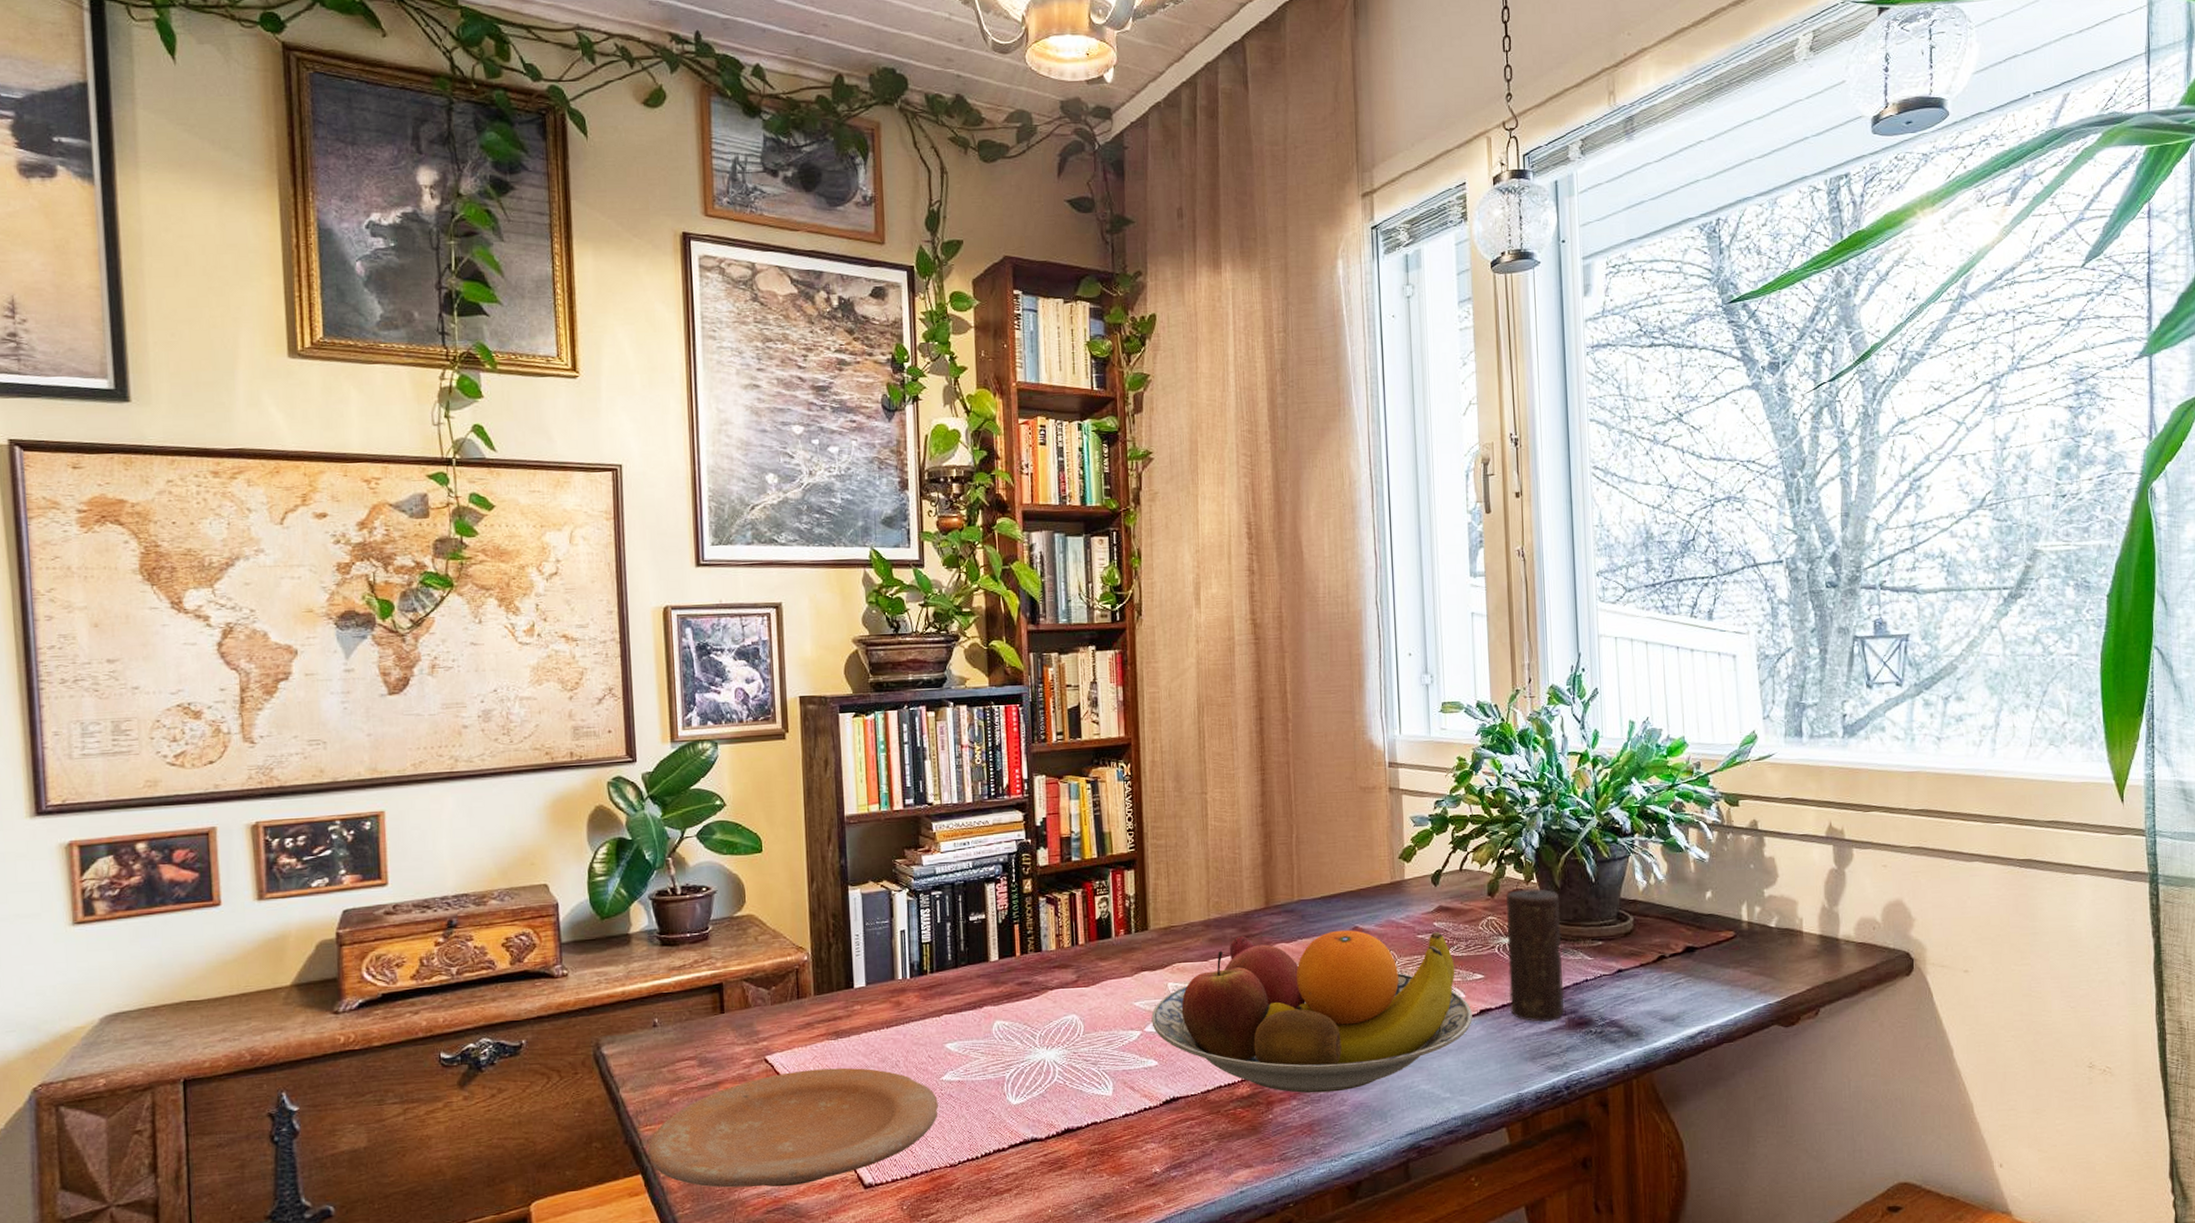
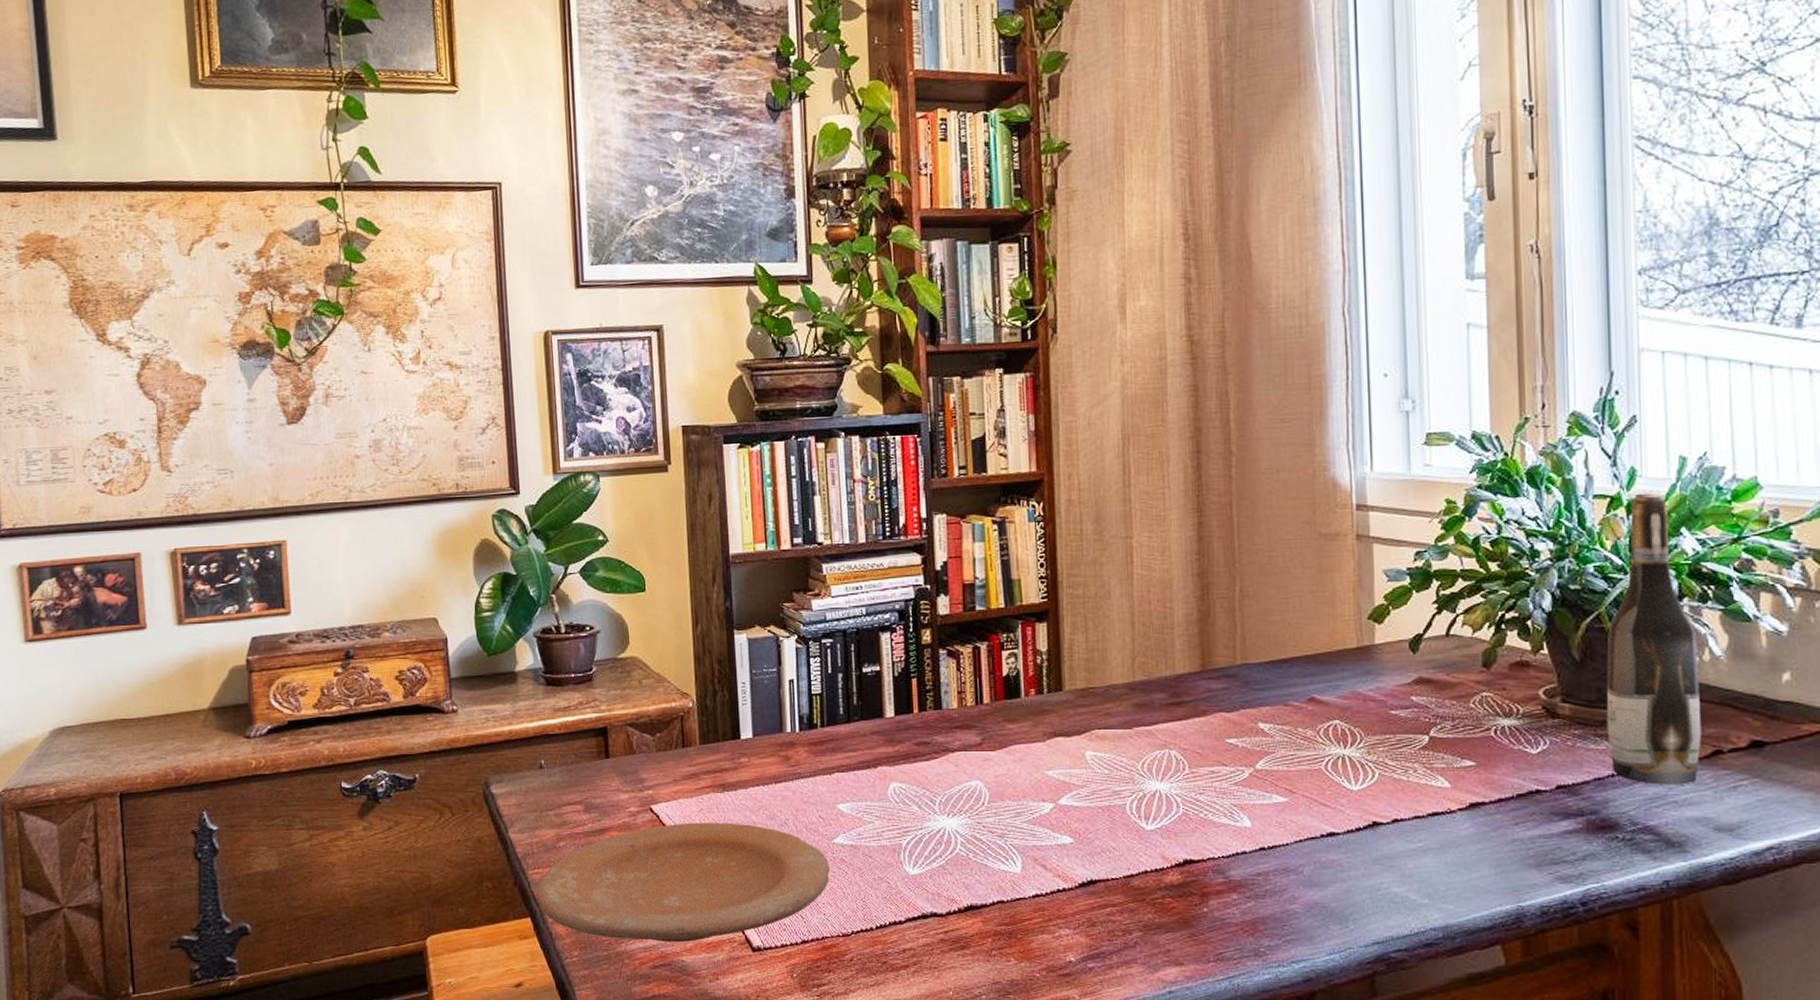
fruit bowl: present [1151,930,1472,1093] -> none [1066,700,1459,887]
candle: present [1505,888,1564,1022] -> none [1505,661,1582,822]
wine bottle: none [1580,750,1651,987] -> present [1606,492,1702,785]

